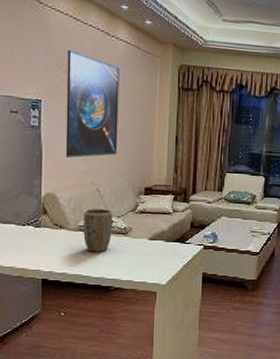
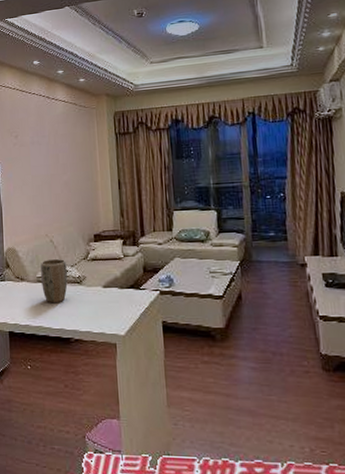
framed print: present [65,49,120,158] -> none [17,117,66,213]

